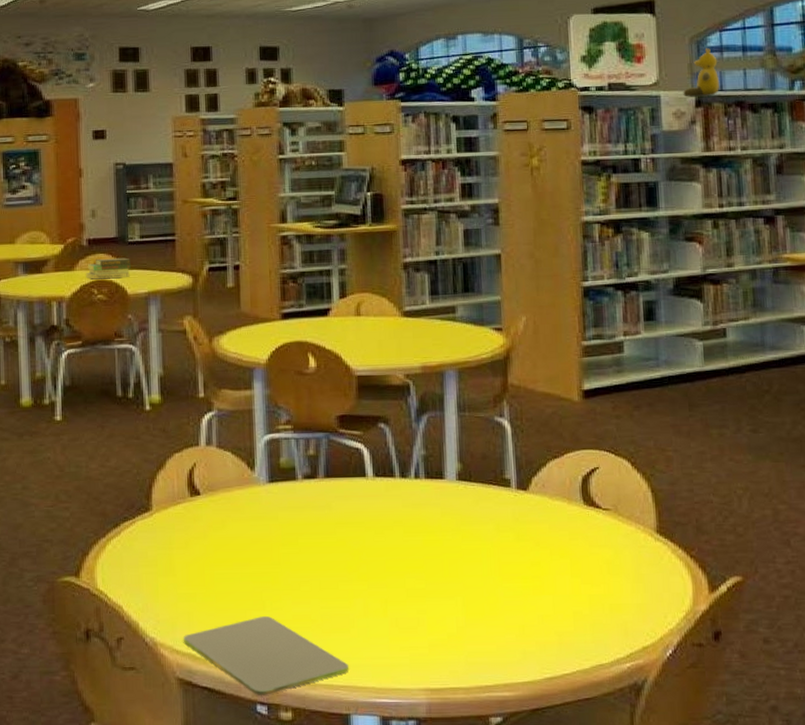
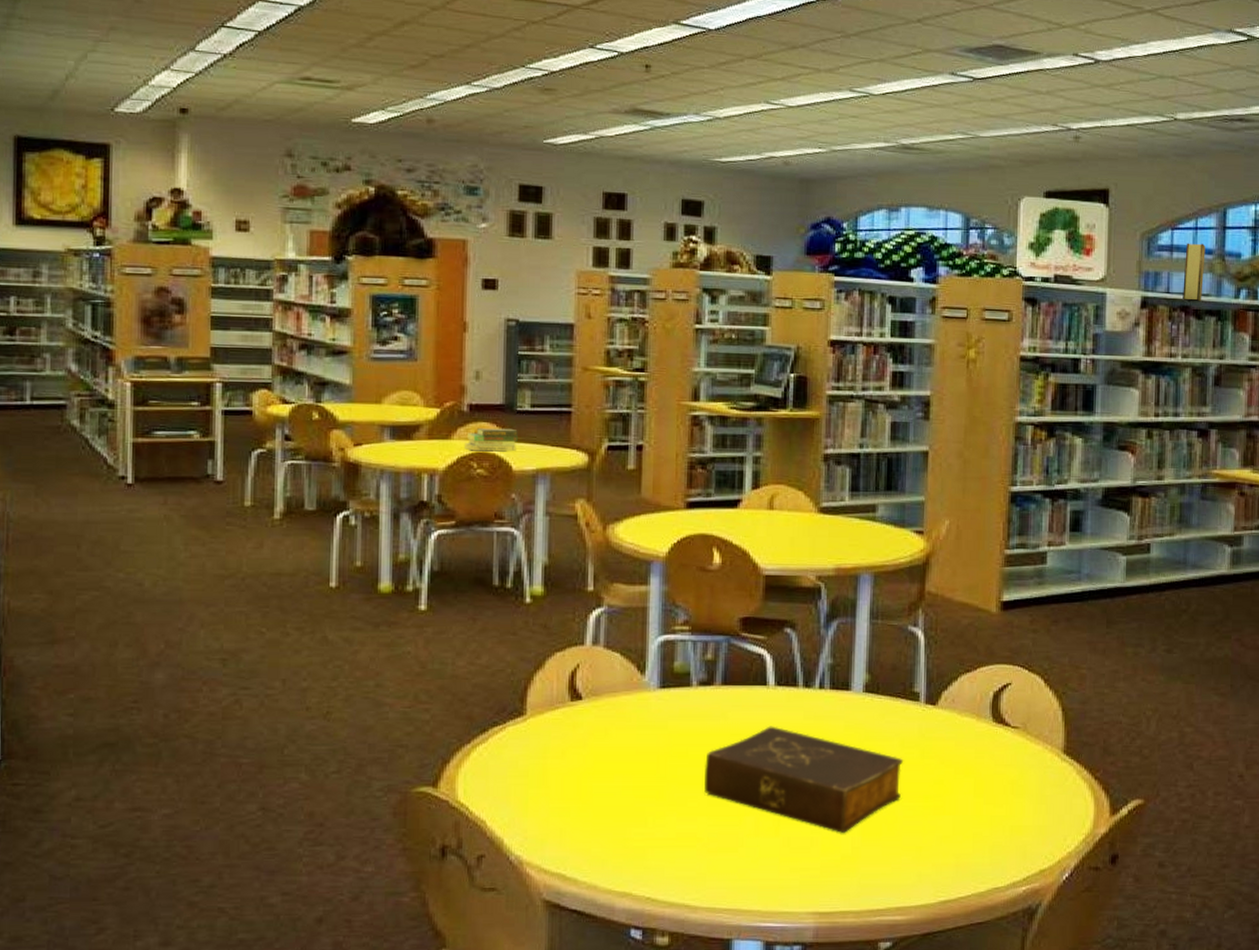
tablet: present [183,616,349,695] -> none [552,834,735,919]
book: none [314,514,501,613] -> present [704,726,904,833]
toy bear: present [683,48,719,97] -> none [1129,246,1167,298]
decorative book: none [735,41,757,97] -> present [1183,243,1206,302]

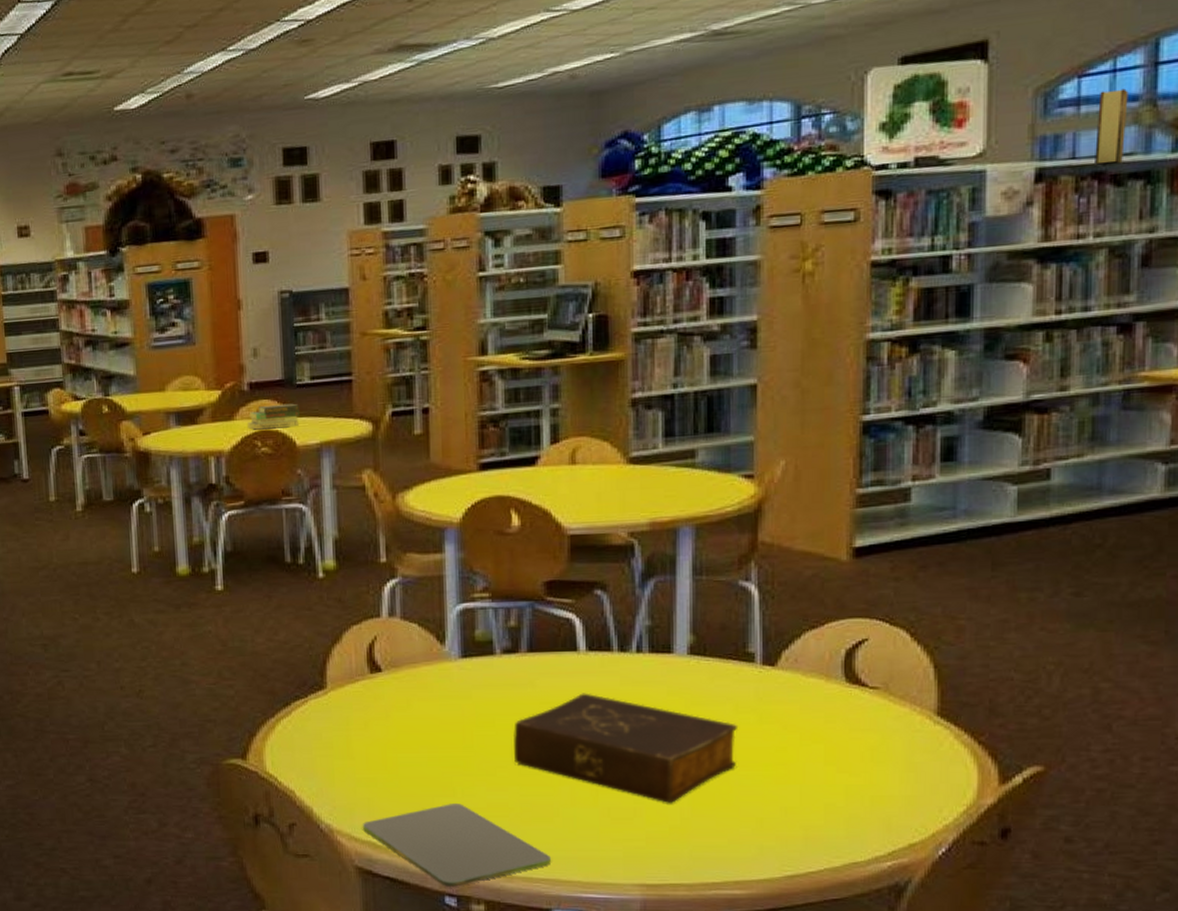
tablet: none [552,834,735,919] -> present [362,804,552,887]

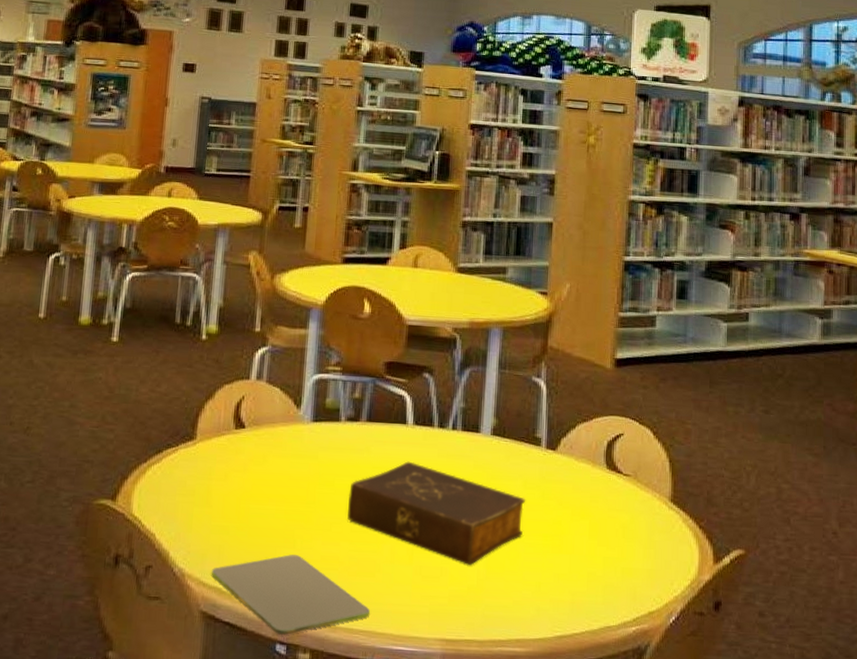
books: present [248,403,300,430] -> none [159,187,205,209]
decorative book: present [1095,88,1128,166] -> none [775,52,795,103]

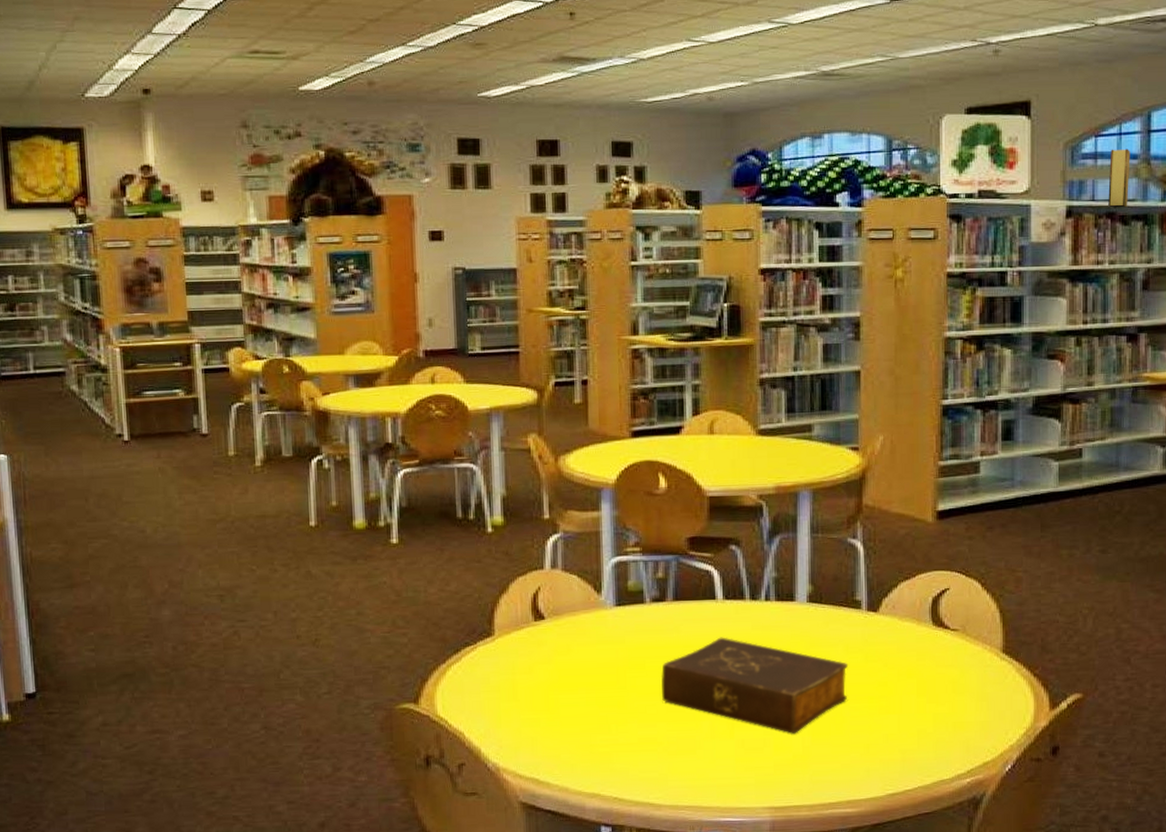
tablet: present [211,554,371,635] -> none [526,740,695,817]
decorative book: none [775,52,795,103] -> present [1108,148,1130,208]

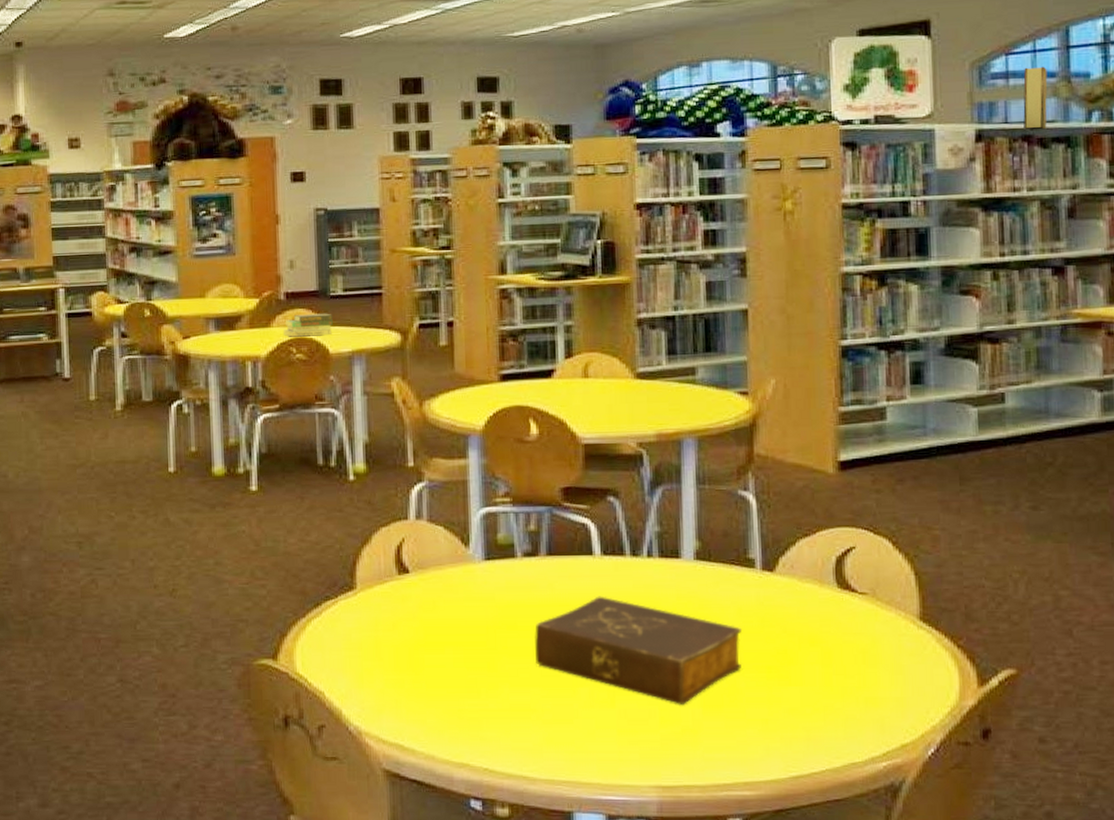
books: none [423,371,471,394] -> present [283,313,333,337]

